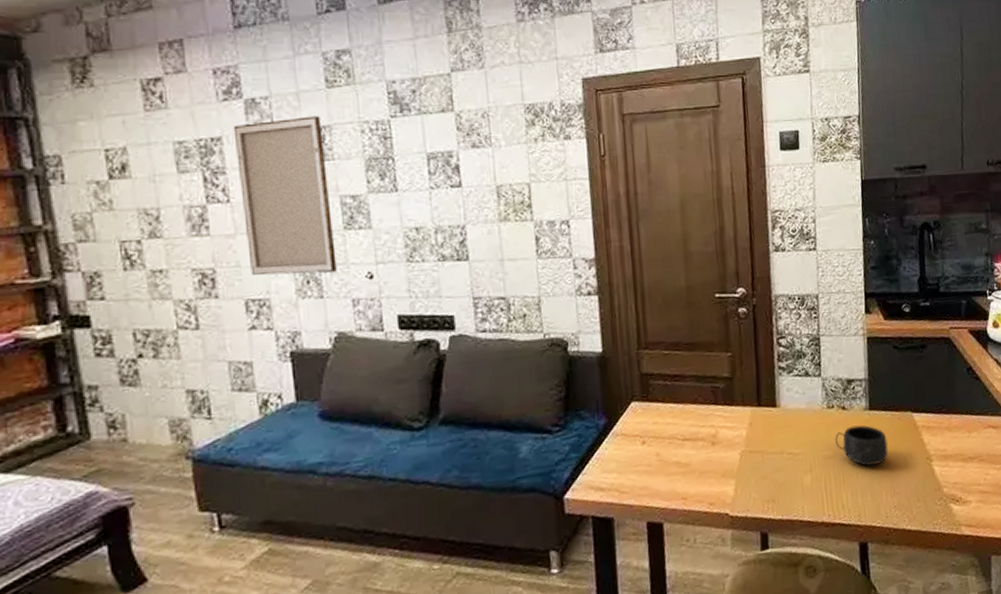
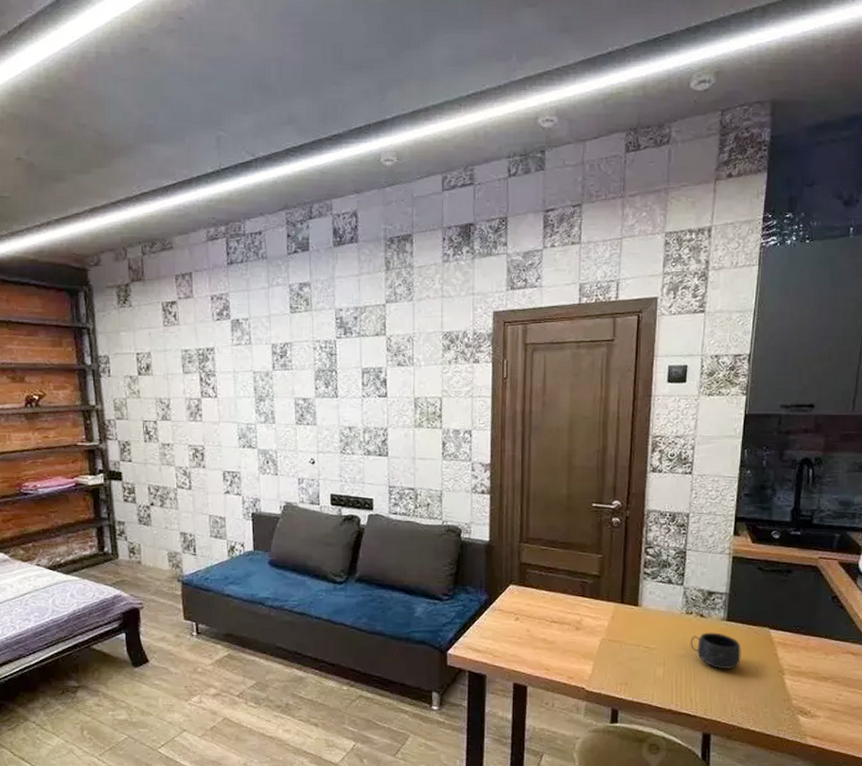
wall art: present [233,116,337,276] -> none [222,335,289,456]

